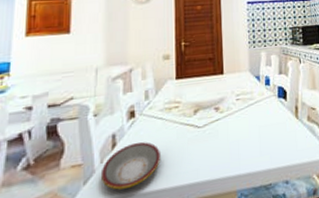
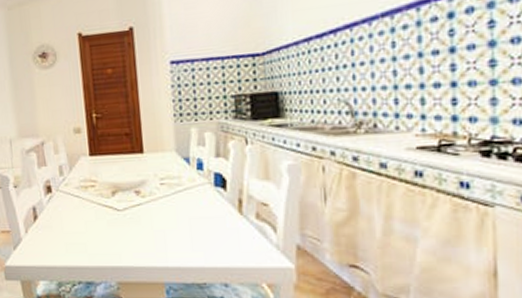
plate: present [100,142,160,190] -> none [27,218,81,259]

